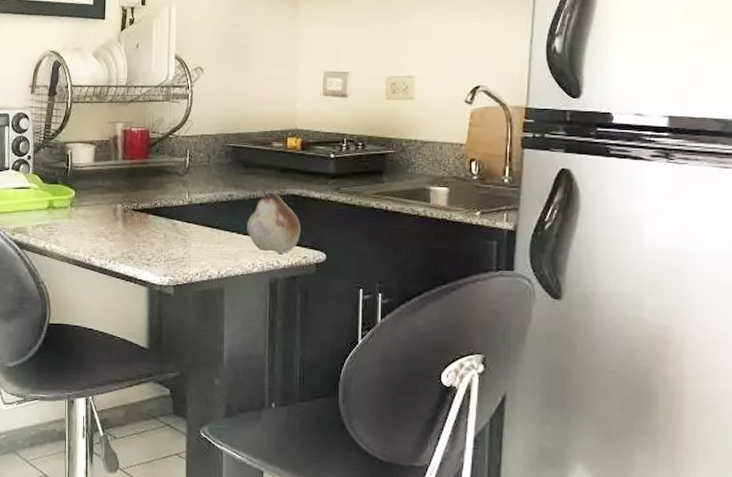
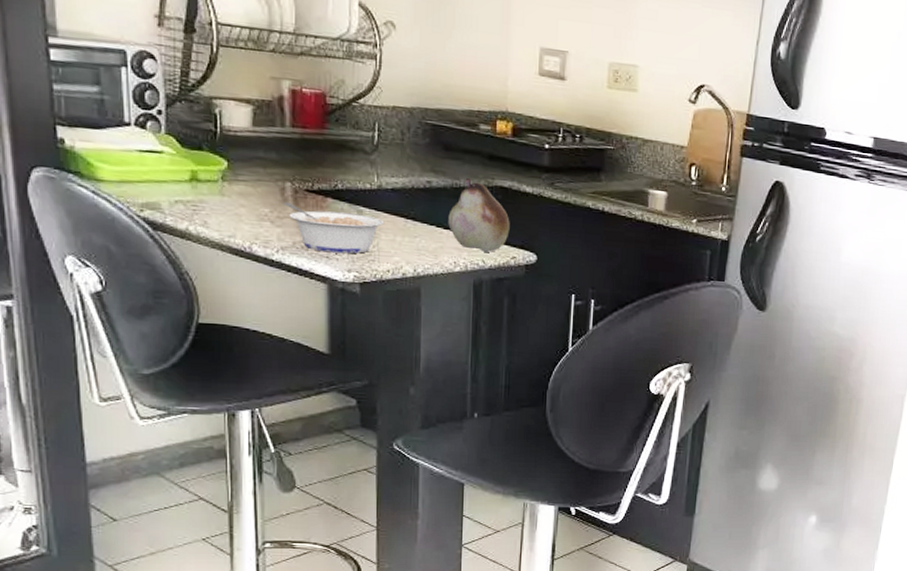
legume: none [115,220,194,261] -> present [283,201,385,254]

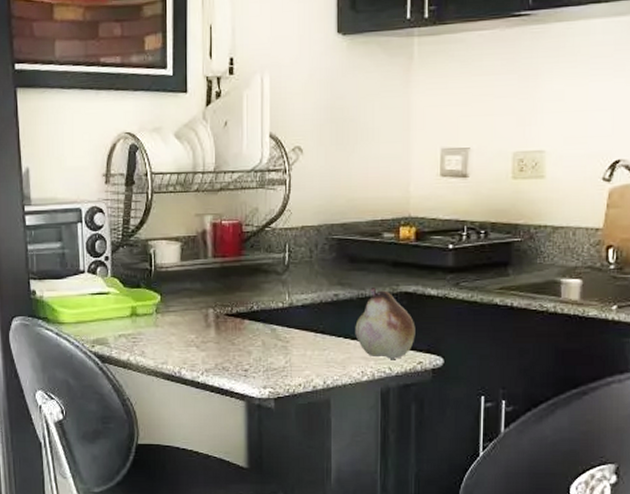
legume: present [283,201,385,254] -> none [207,326,296,371]

